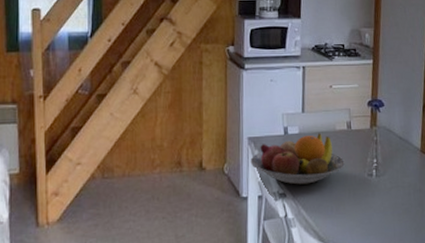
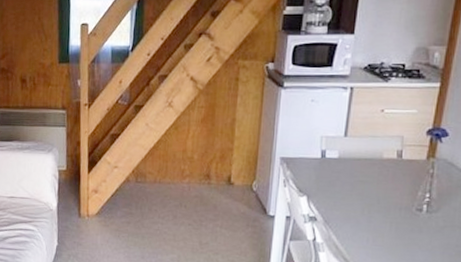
fruit bowl: present [250,133,346,185] -> none [281,159,390,211]

